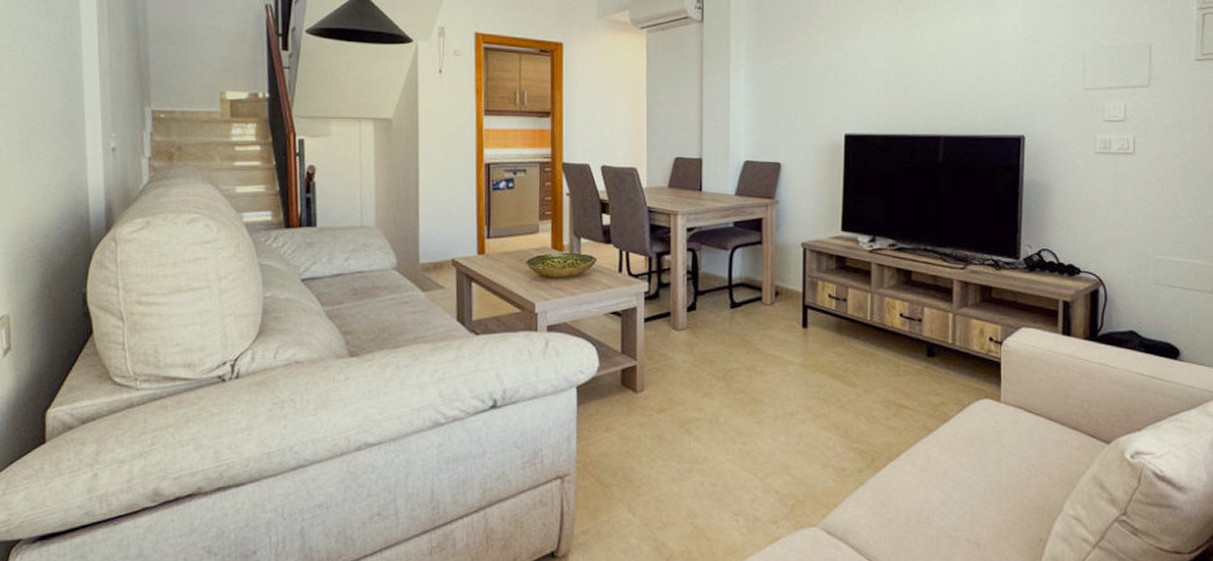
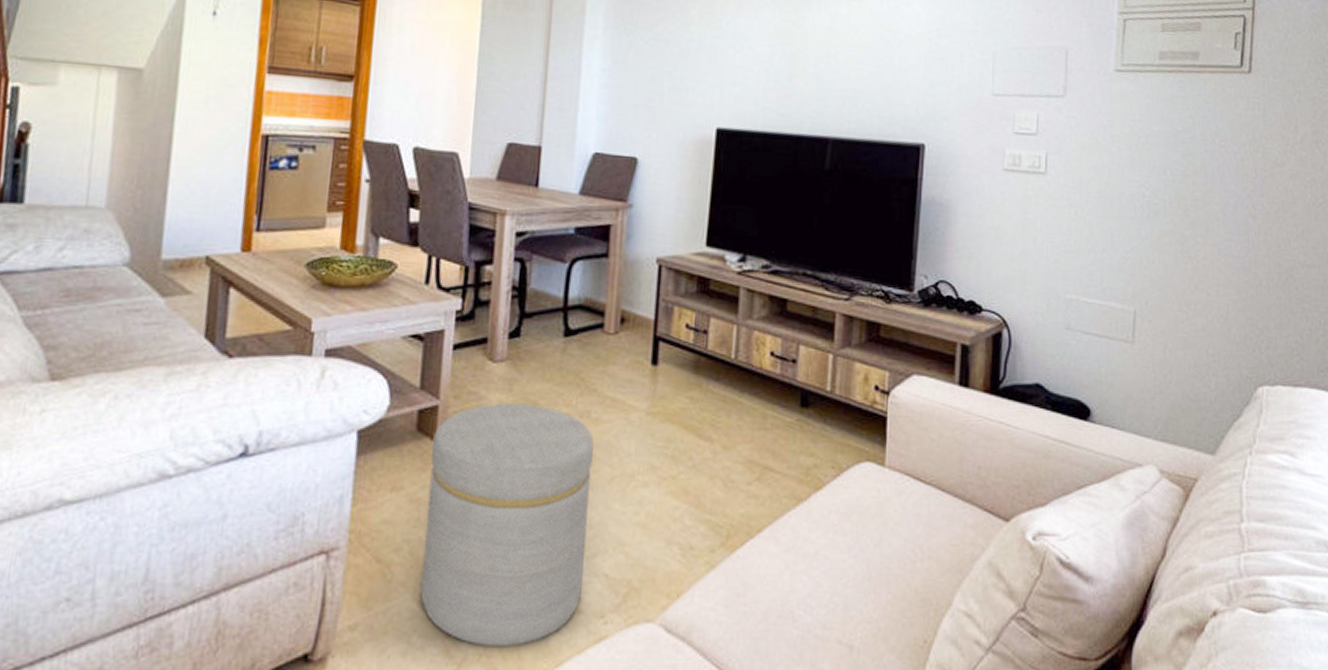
ottoman: none [633,362,760,545] -> present [420,403,594,646]

